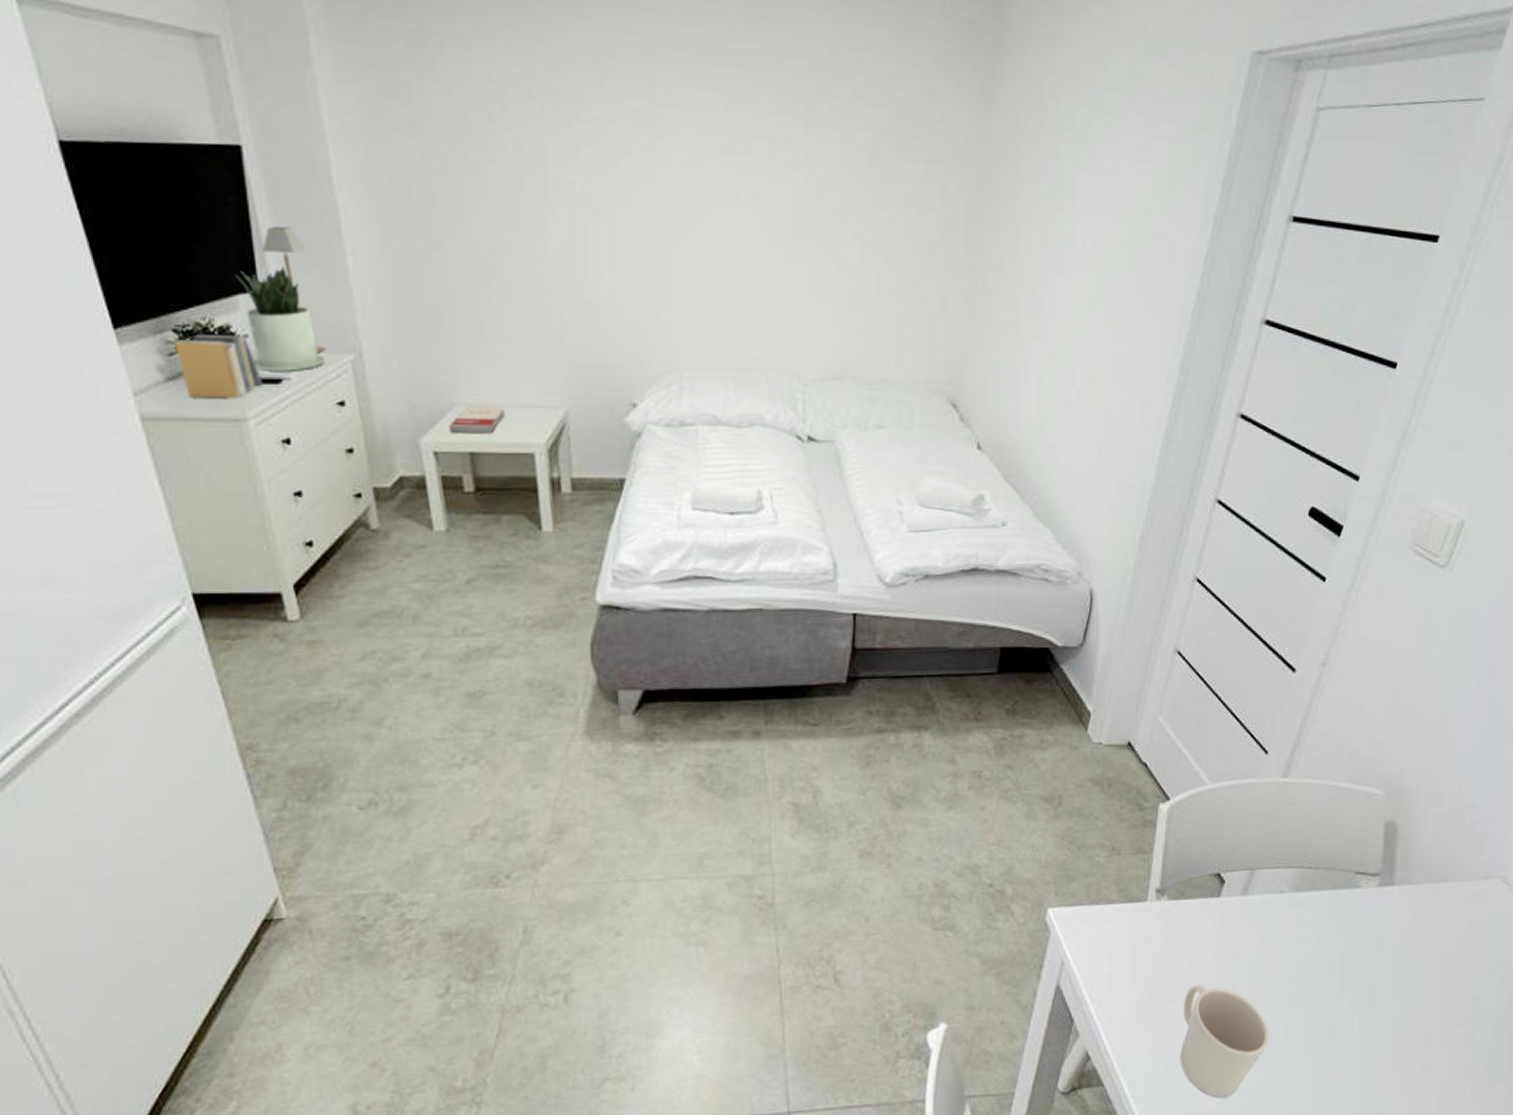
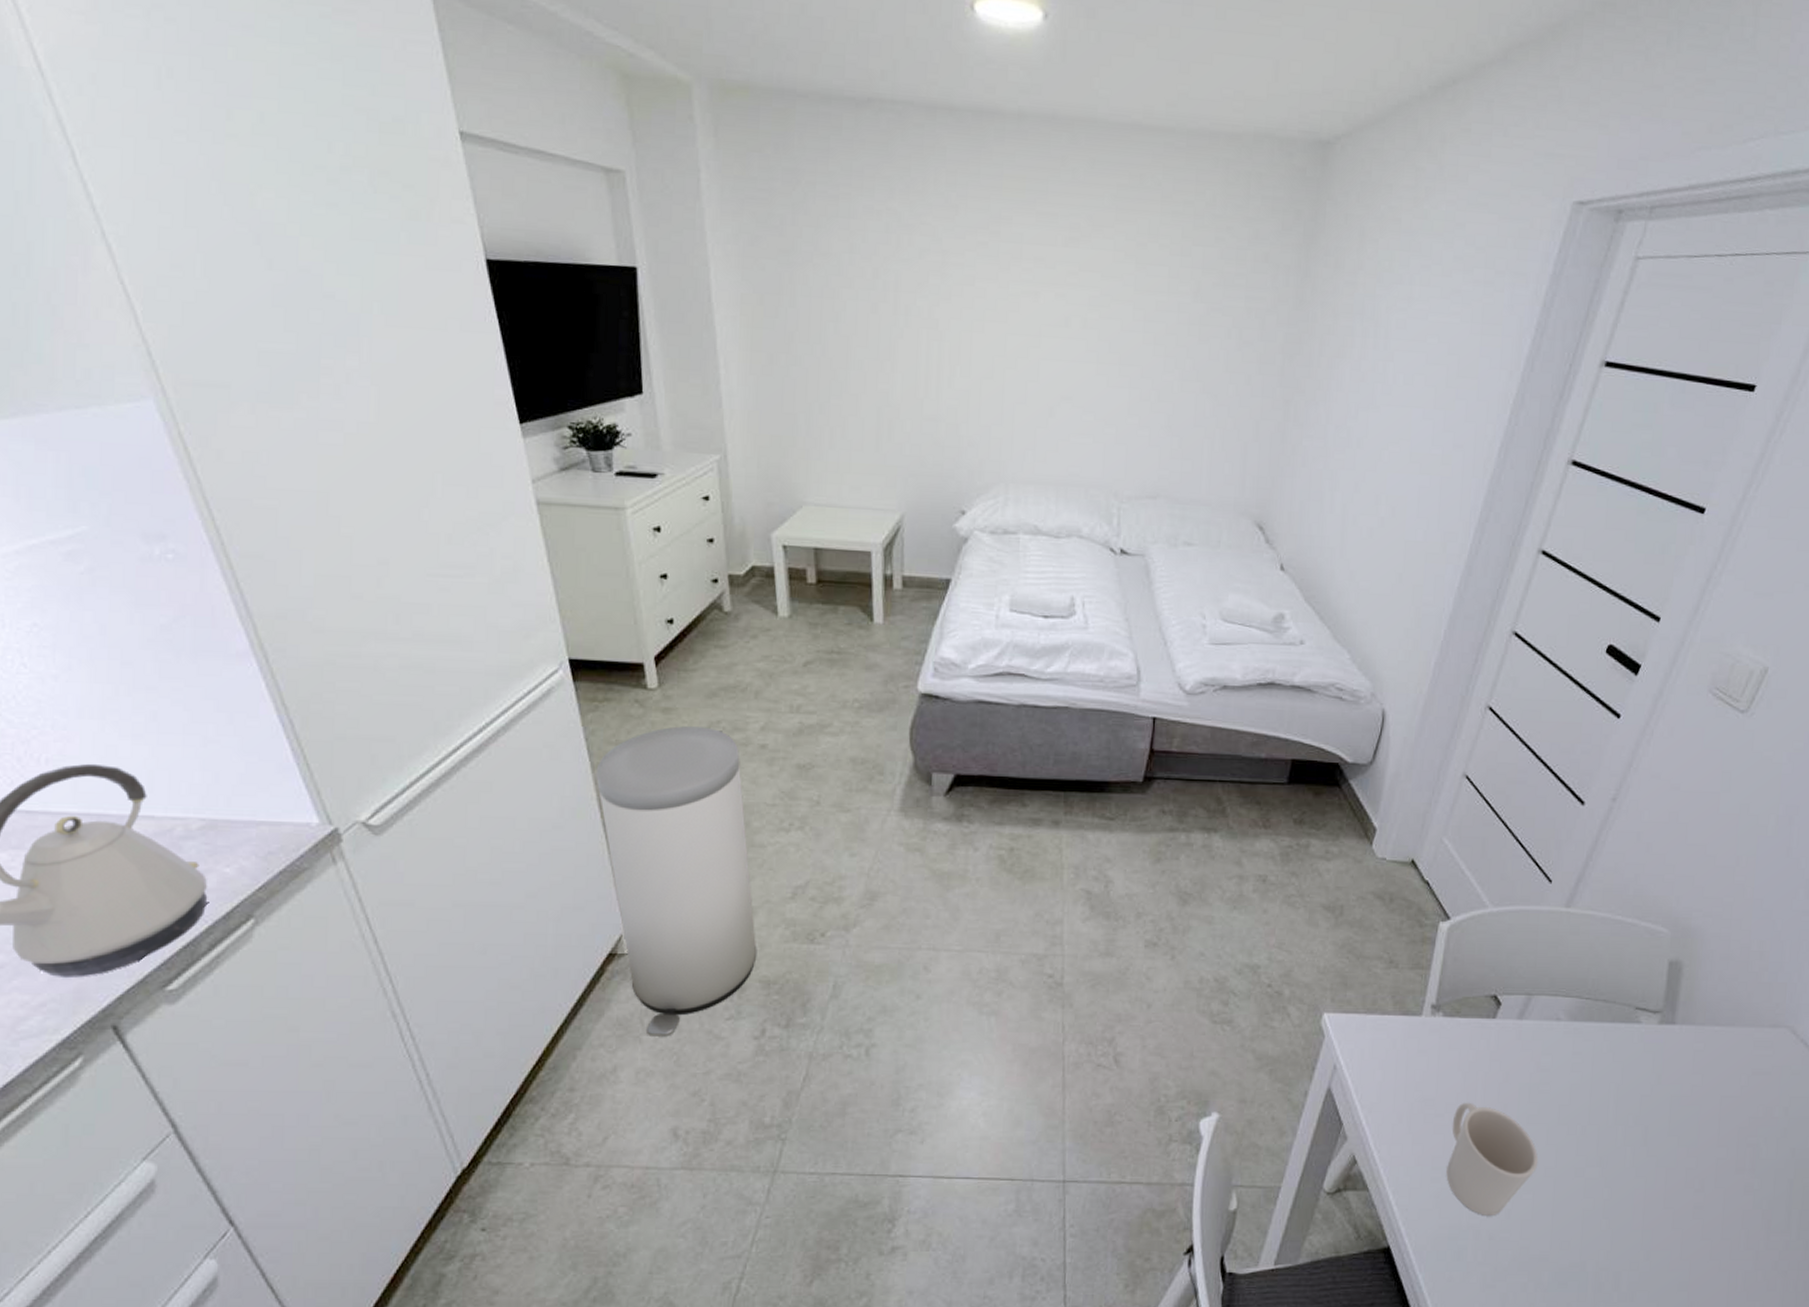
books: present [175,334,263,399] -> none [569,431,641,490]
planter: present [234,266,325,371] -> none [623,374,695,468]
pedal bin: none [234,659,435,1007] -> present [596,726,757,1037]
table lamp: present [262,225,325,354] -> none [648,338,696,453]
book: present [449,407,505,434] -> none [797,507,848,532]

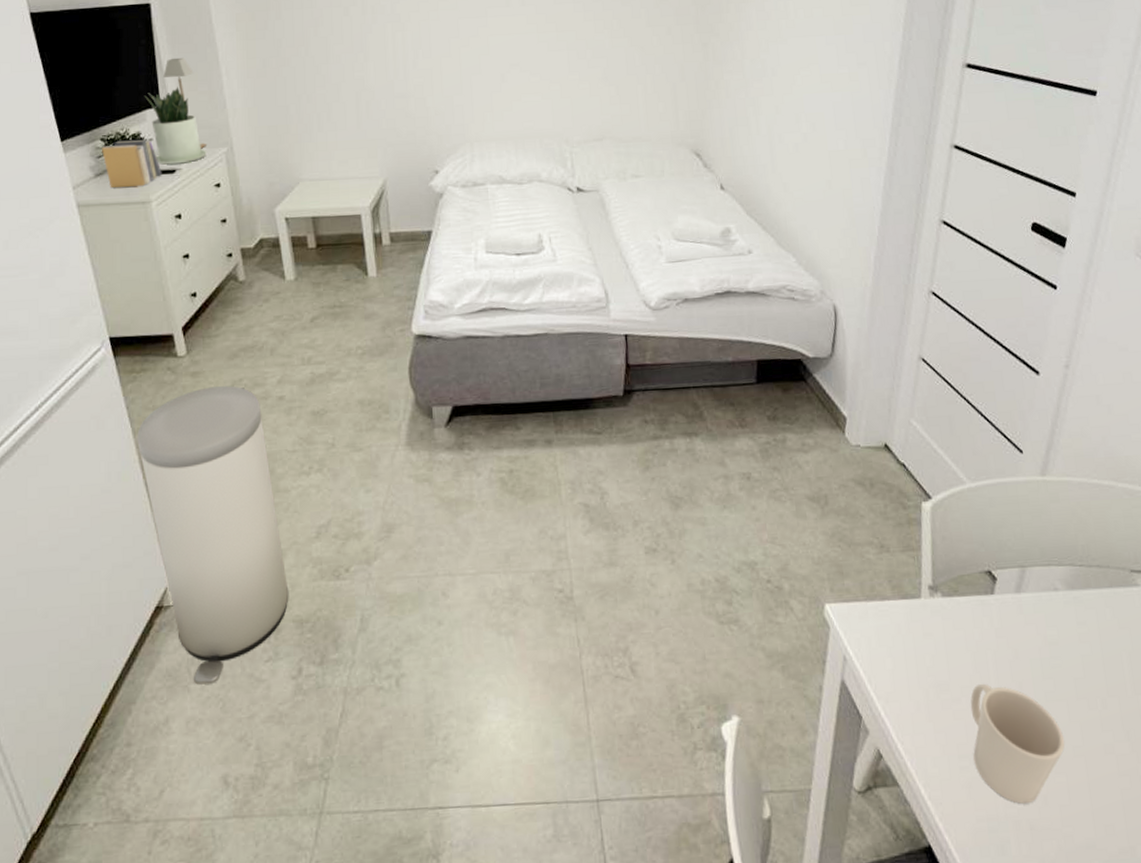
books: none [569,431,641,490] -> present [102,139,162,189]
planter: none [623,374,695,468] -> present [144,86,207,165]
table lamp: none [648,338,696,453] -> present [163,57,206,149]

